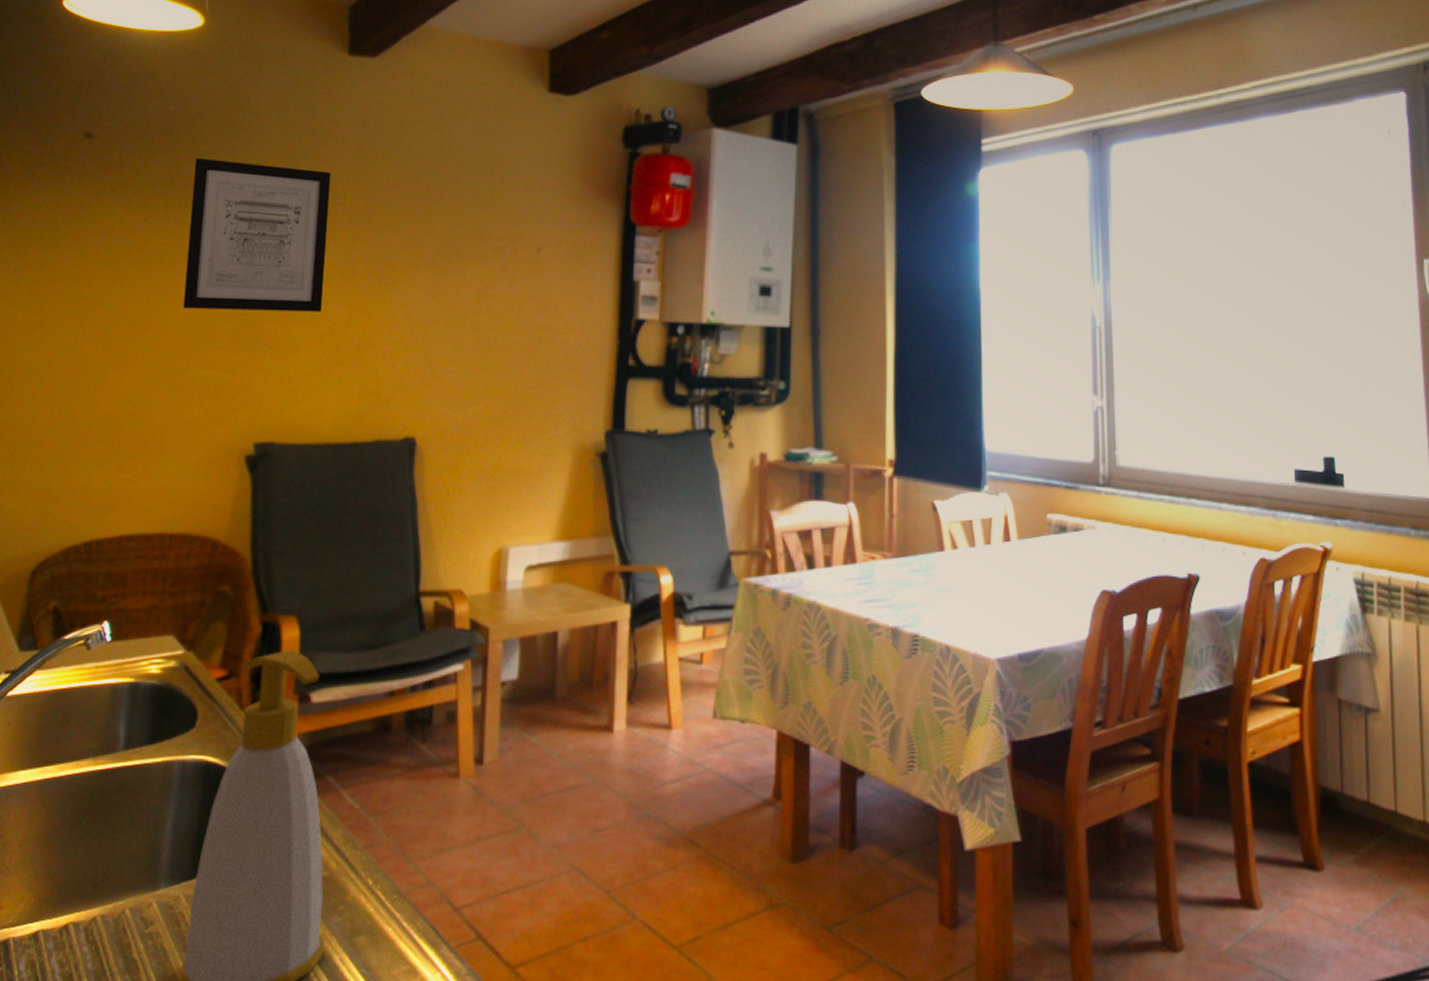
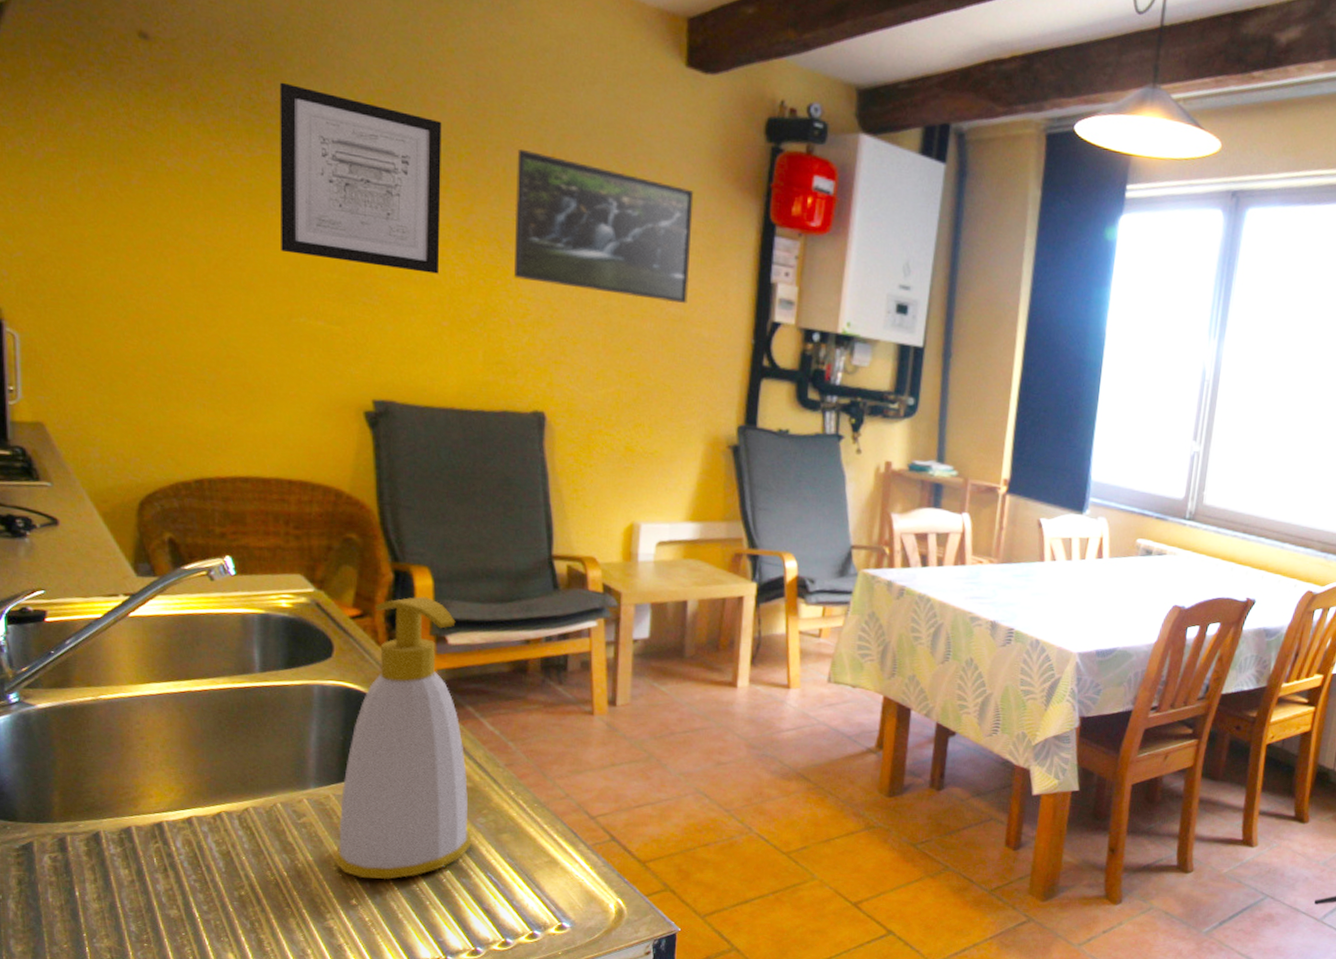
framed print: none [390,186,558,313] -> present [514,148,694,303]

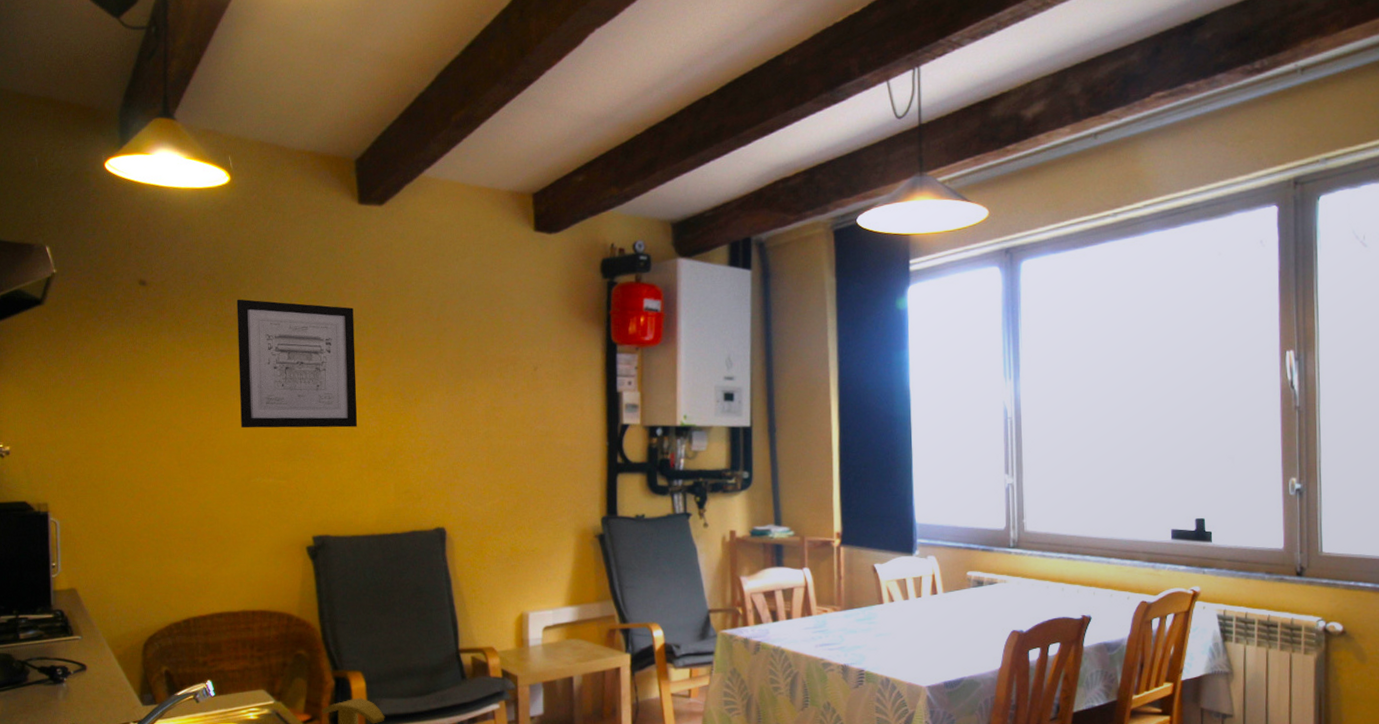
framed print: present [514,148,694,303] -> none [411,318,552,422]

